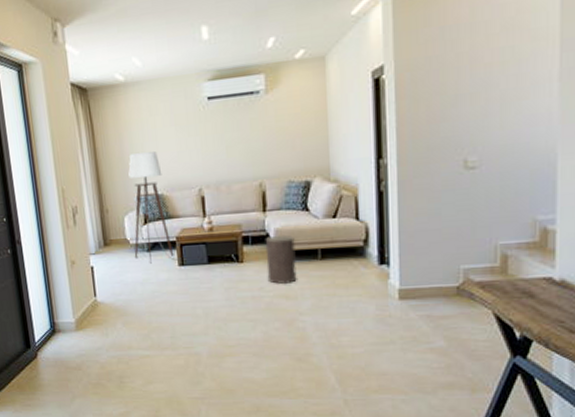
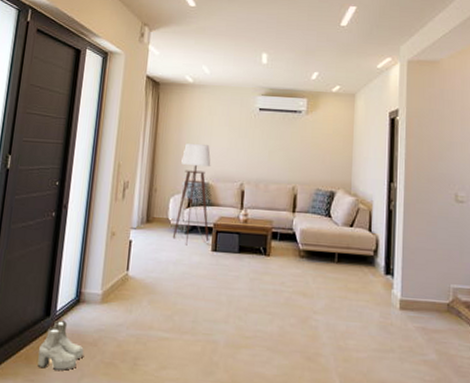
boots: none [27,350,70,394] -> present [37,319,84,370]
stool: present [265,235,297,285] -> none [289,236,317,283]

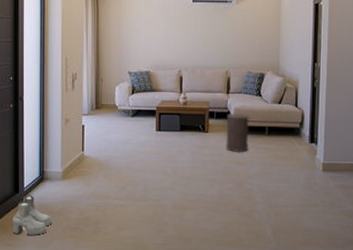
floor lamp: present [172,142,212,246] -> none [120,35,156,127]
stool: none [289,236,317,283] -> present [226,114,249,153]

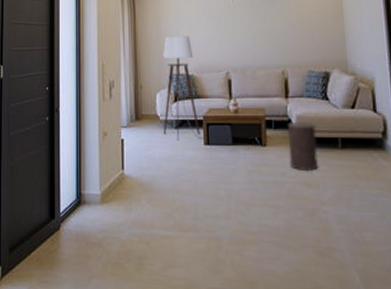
boots: present [12,195,51,235] -> none [47,221,90,271]
floor lamp: none [120,35,156,127] -> present [163,35,204,141]

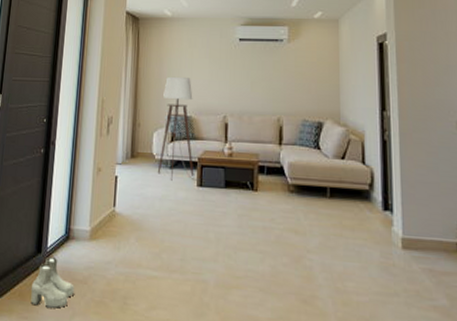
boots: none [47,221,90,271] -> present [30,256,74,308]
stool: present [287,123,318,172] -> none [279,169,306,219]

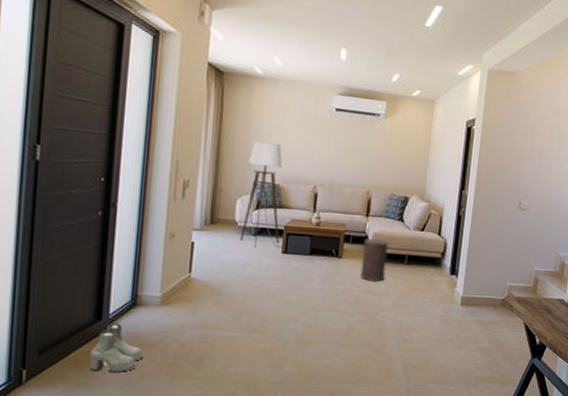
stool: none [279,169,306,219] -> present [360,239,389,283]

